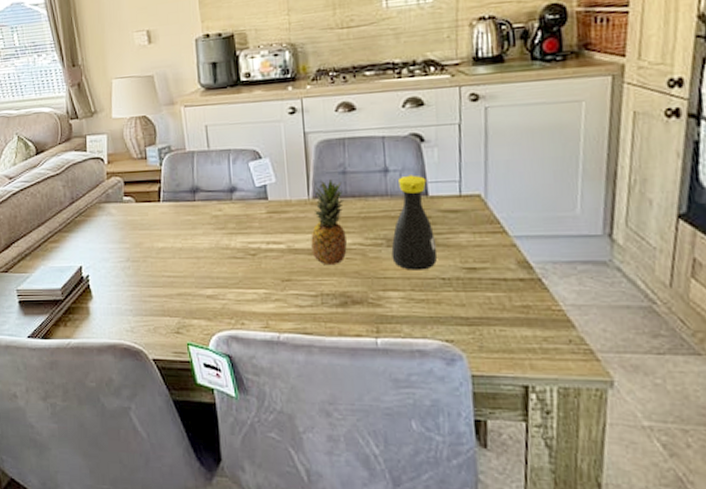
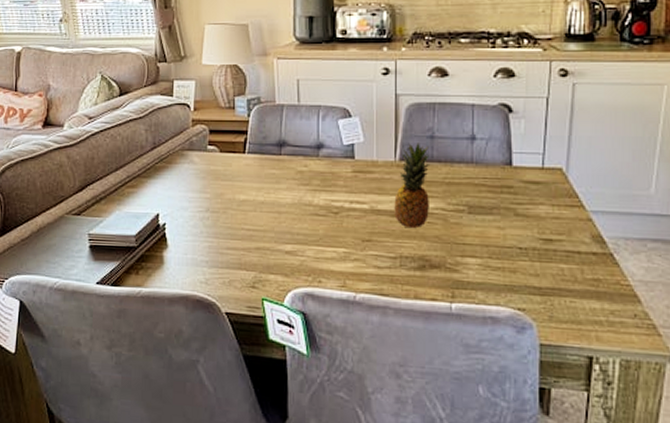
bottle: present [391,175,438,270] -> none [472,144,517,239]

